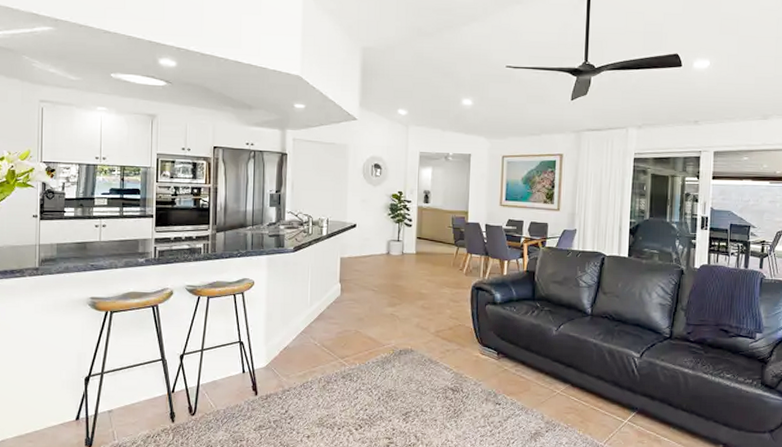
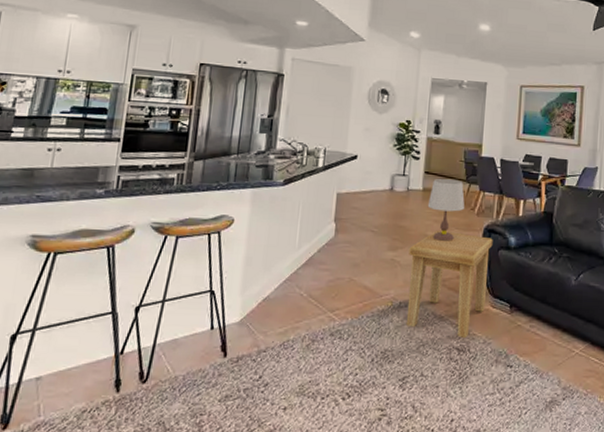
side table: none [406,288,481,380] -> present [406,230,493,338]
table lamp: none [420,242,454,298] -> present [427,178,465,241]

